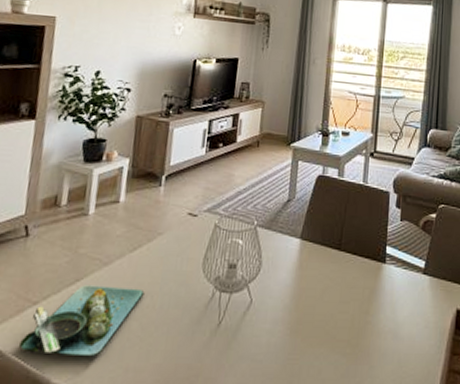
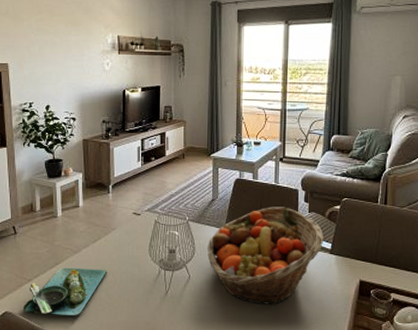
fruit basket: none [276,212,417,343] -> present [207,206,324,306]

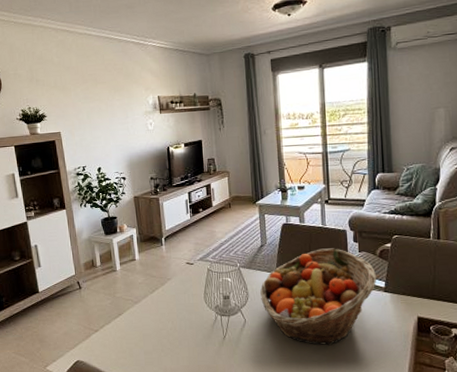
platter: present [24,267,107,316] -> none [93,317,167,363]

